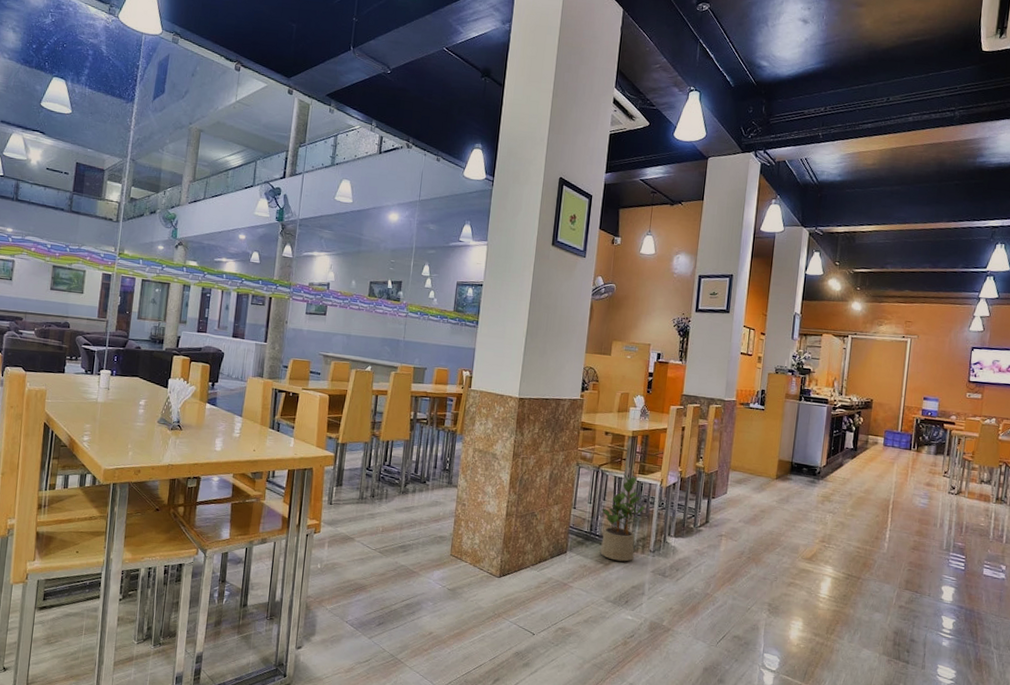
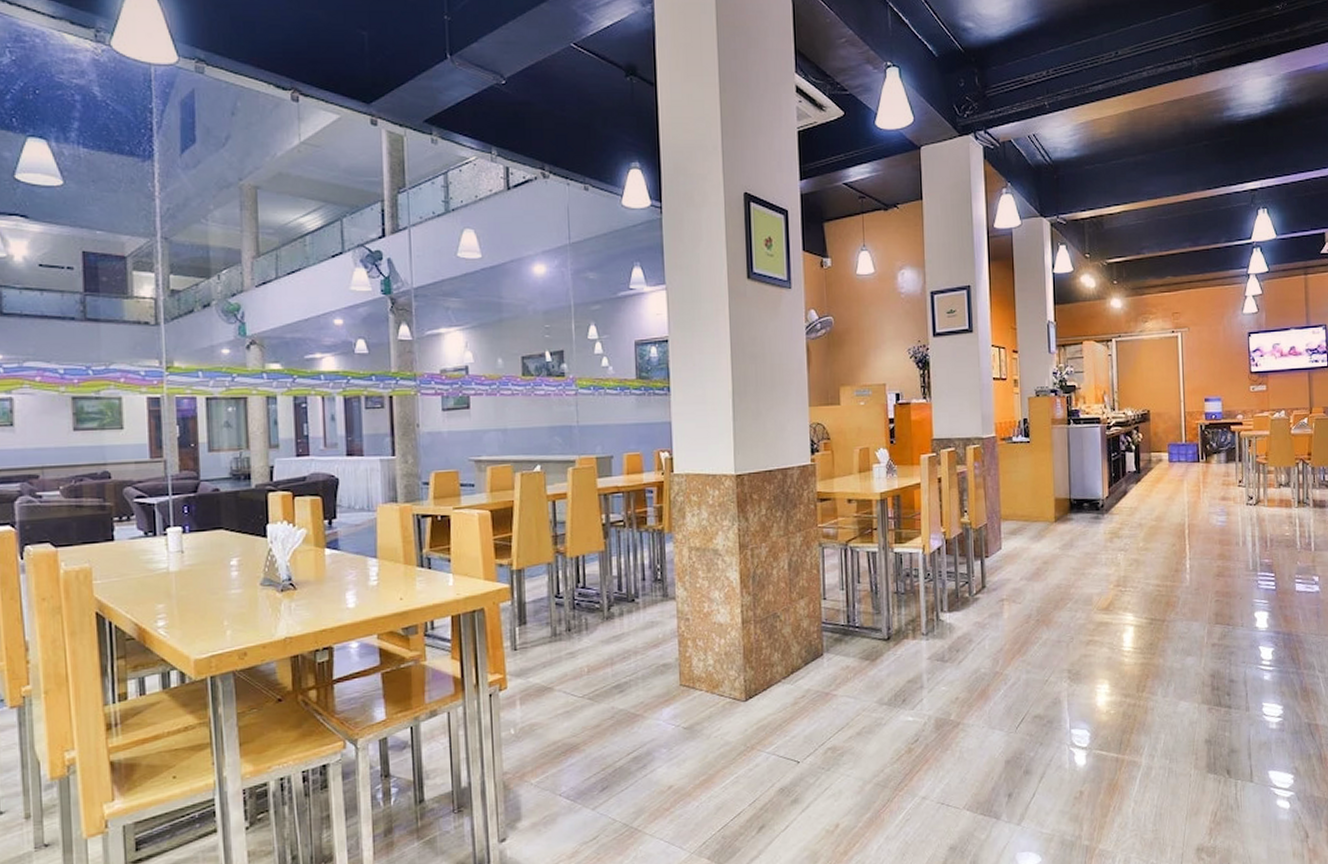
potted plant: present [600,475,645,562] -> none [857,548,909,654]

